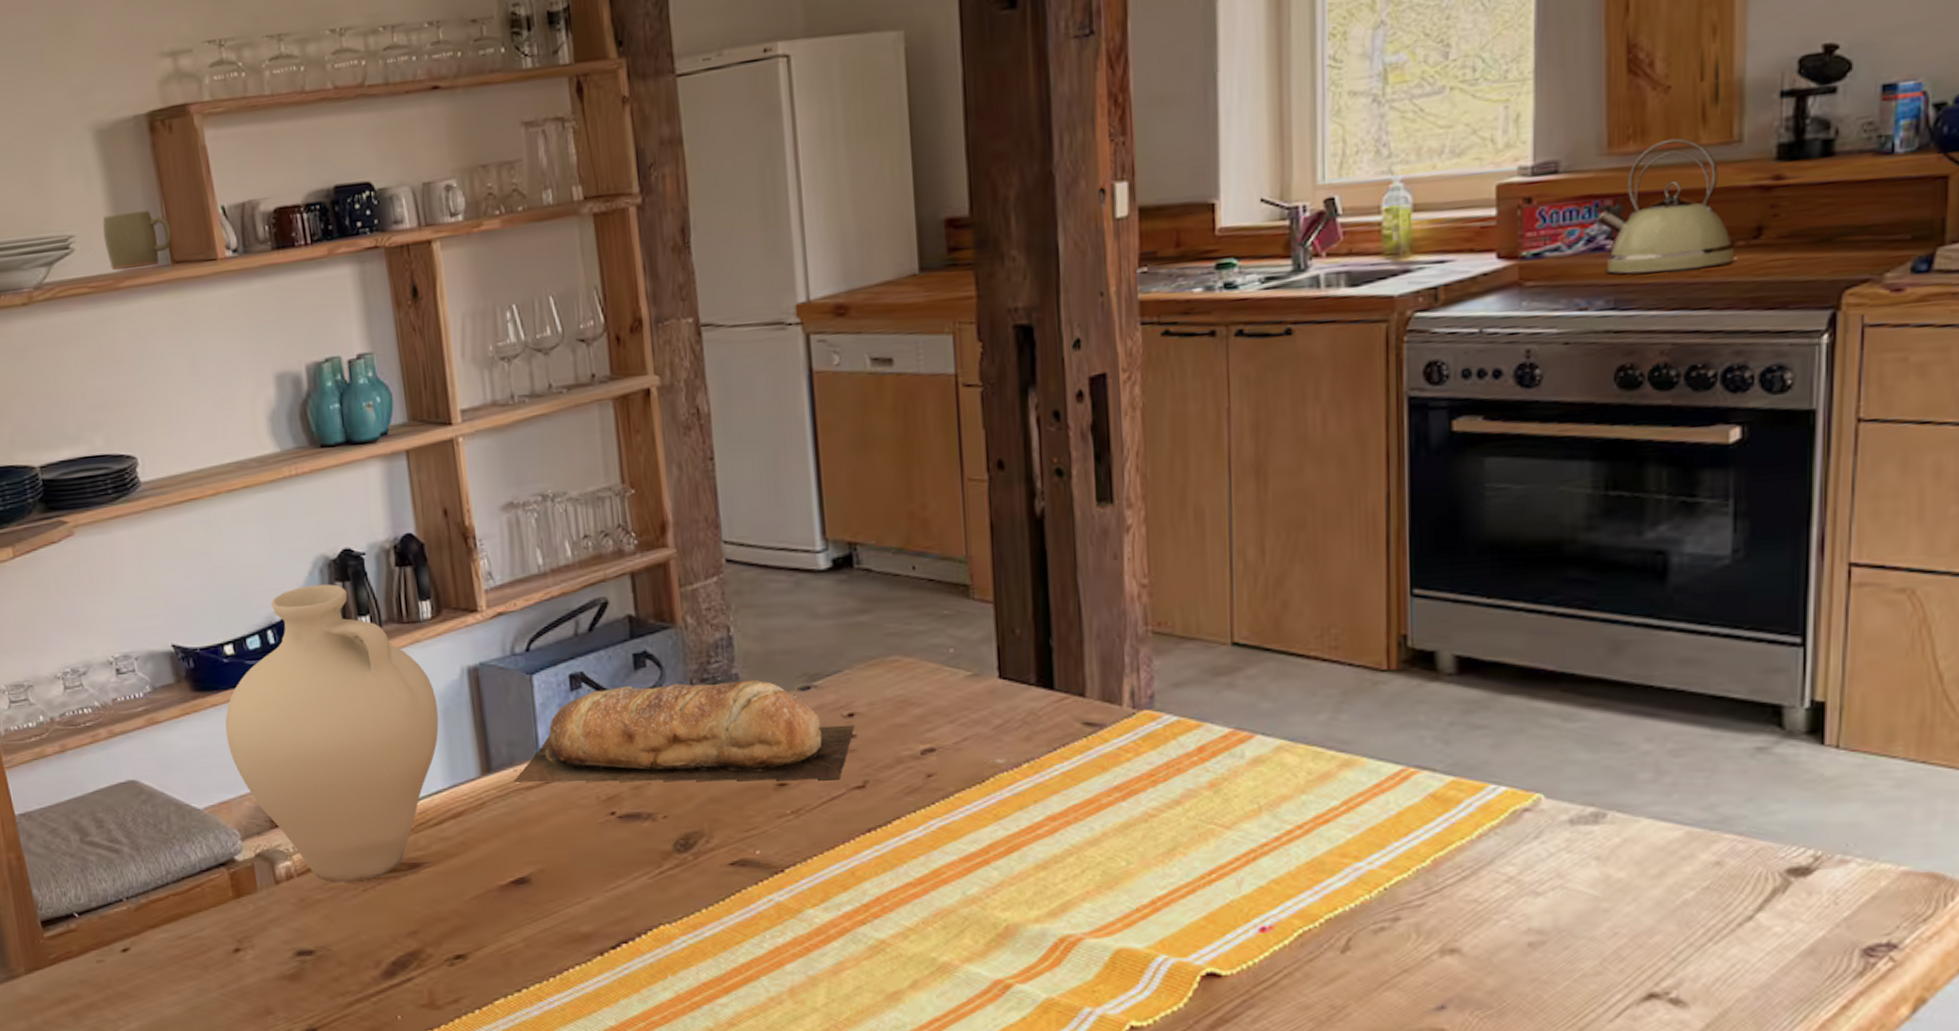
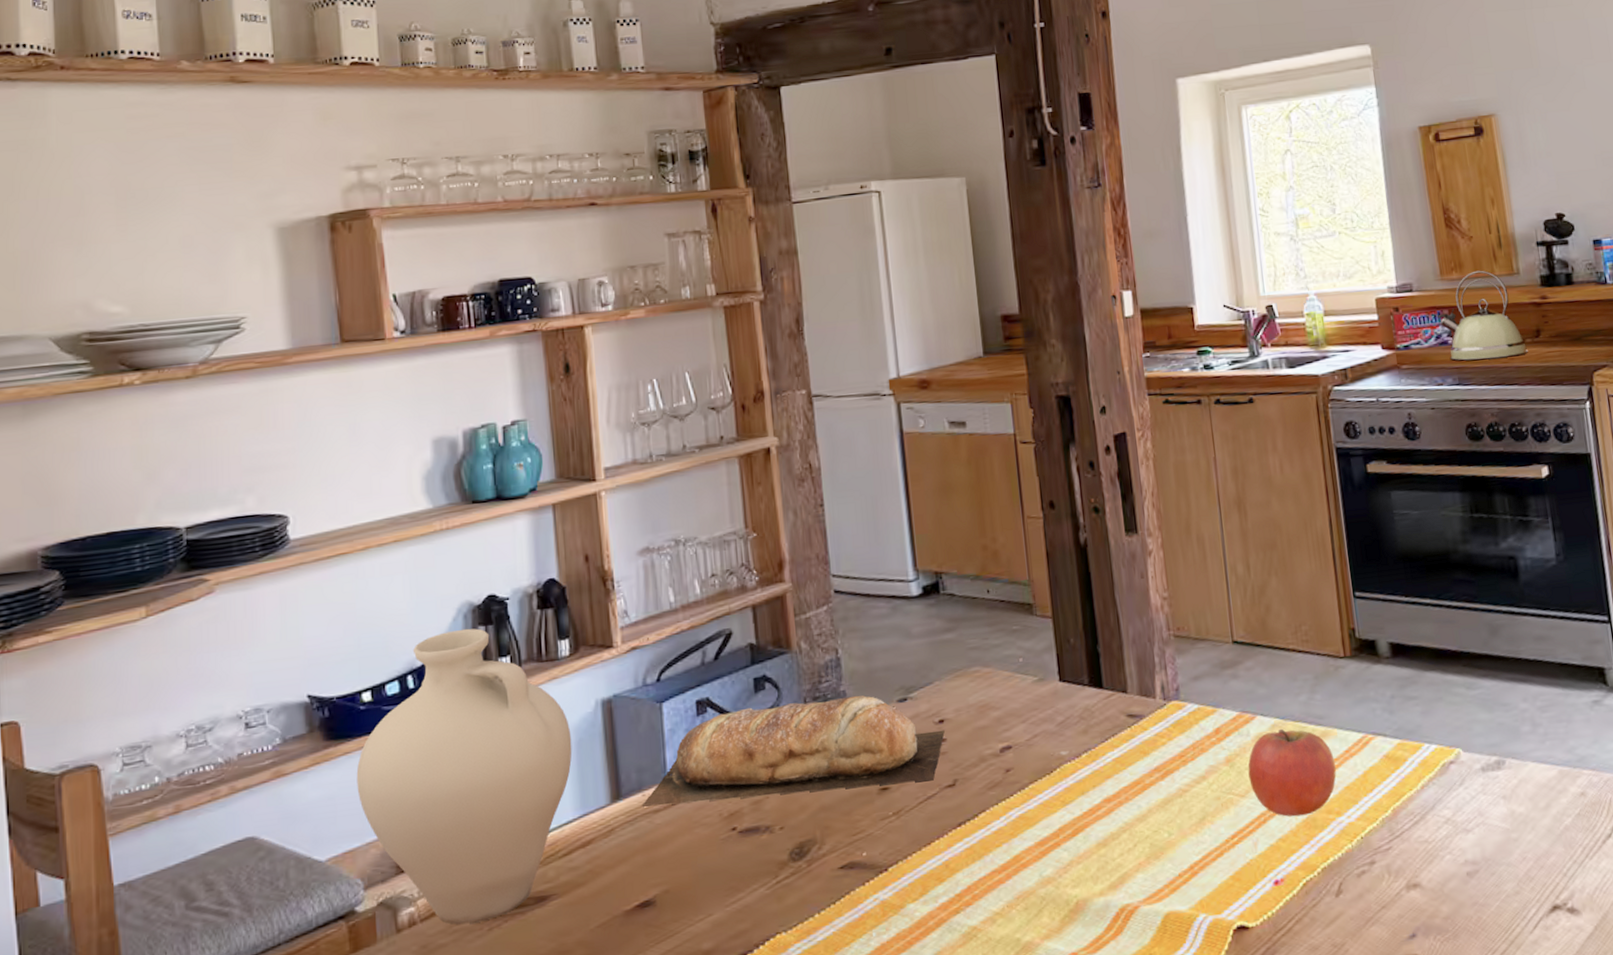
mug: present [102,210,172,270] -> none [275,296,343,347]
apple: none [1238,752,1359,857] -> present [1248,728,1337,817]

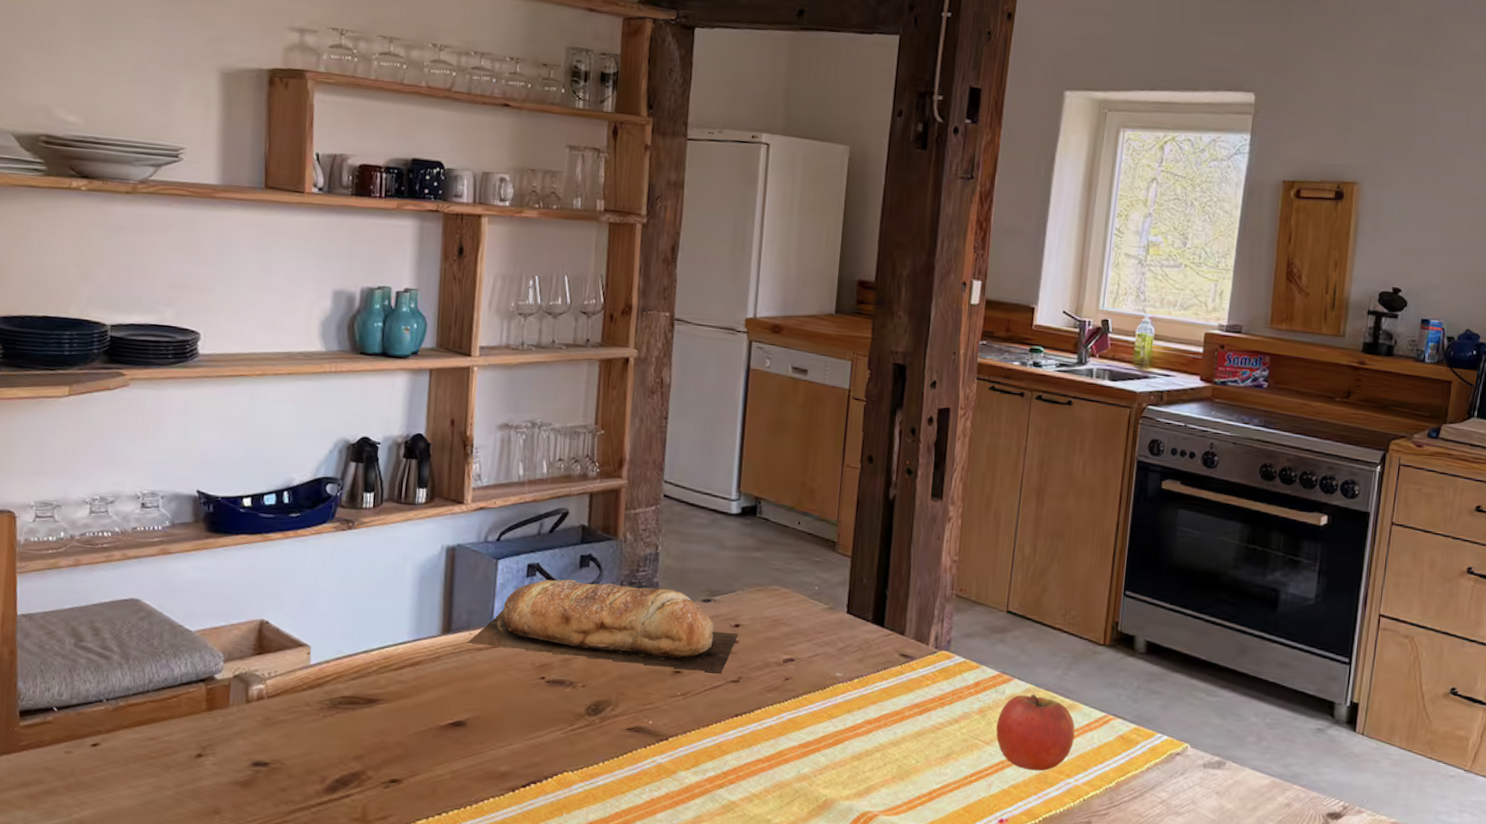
jug: present [356,628,572,925] -> none [229,461,417,709]
kettle: present [1438,270,1528,361] -> none [1259,326,1335,412]

